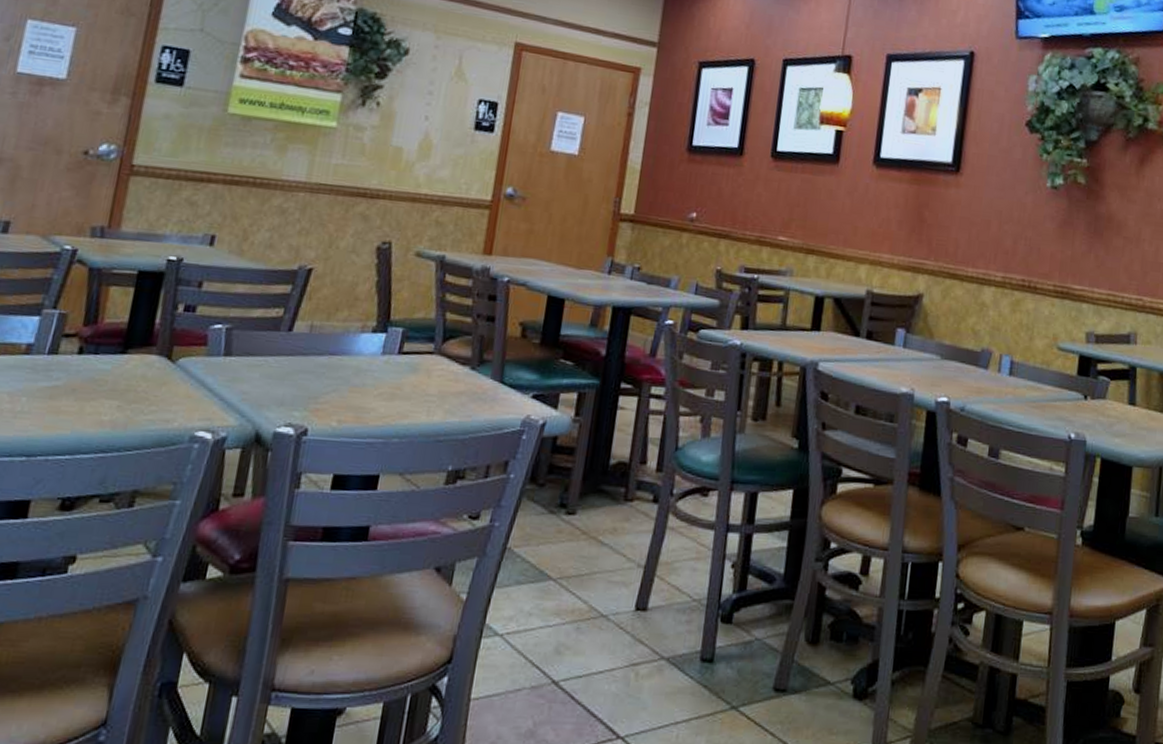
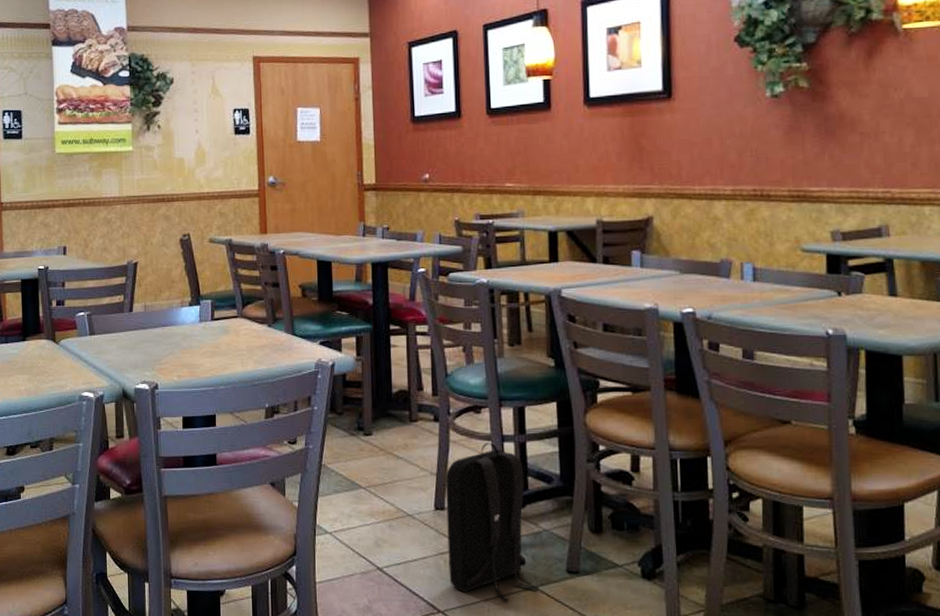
backpack: none [637,531,745,724] -> present [445,442,539,601]

